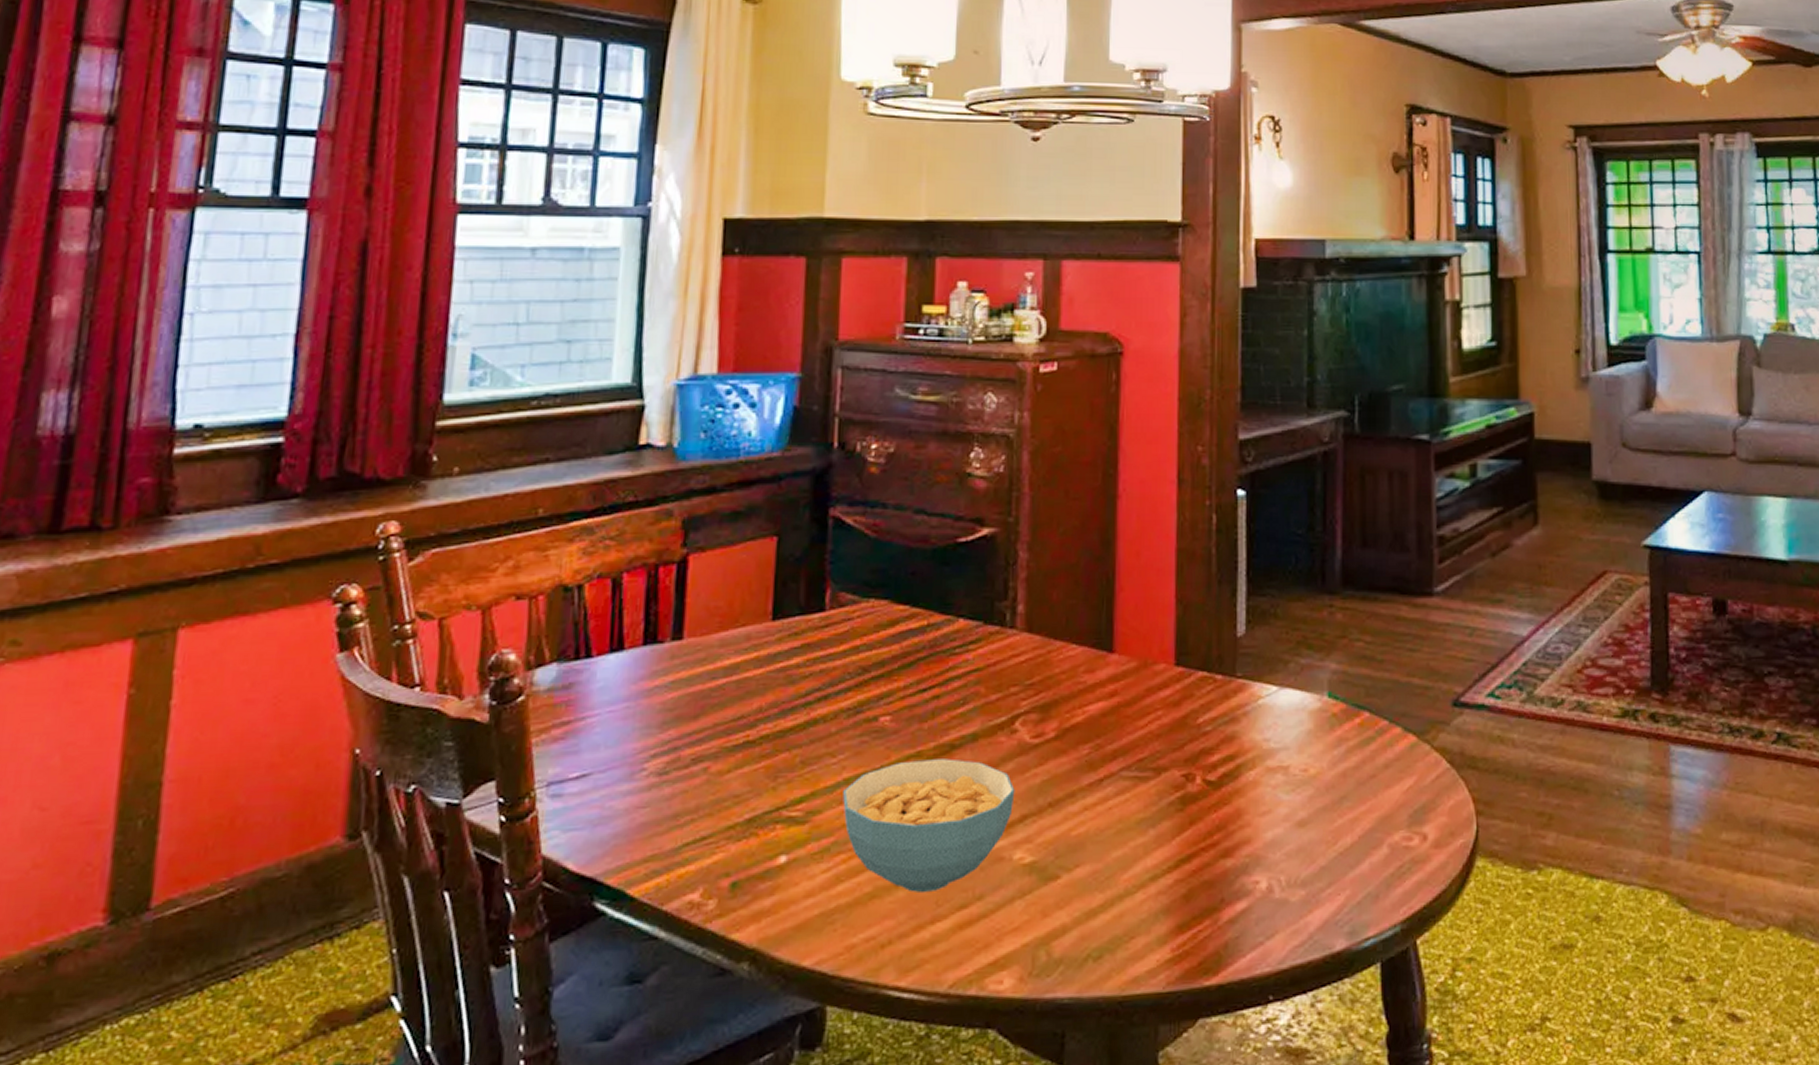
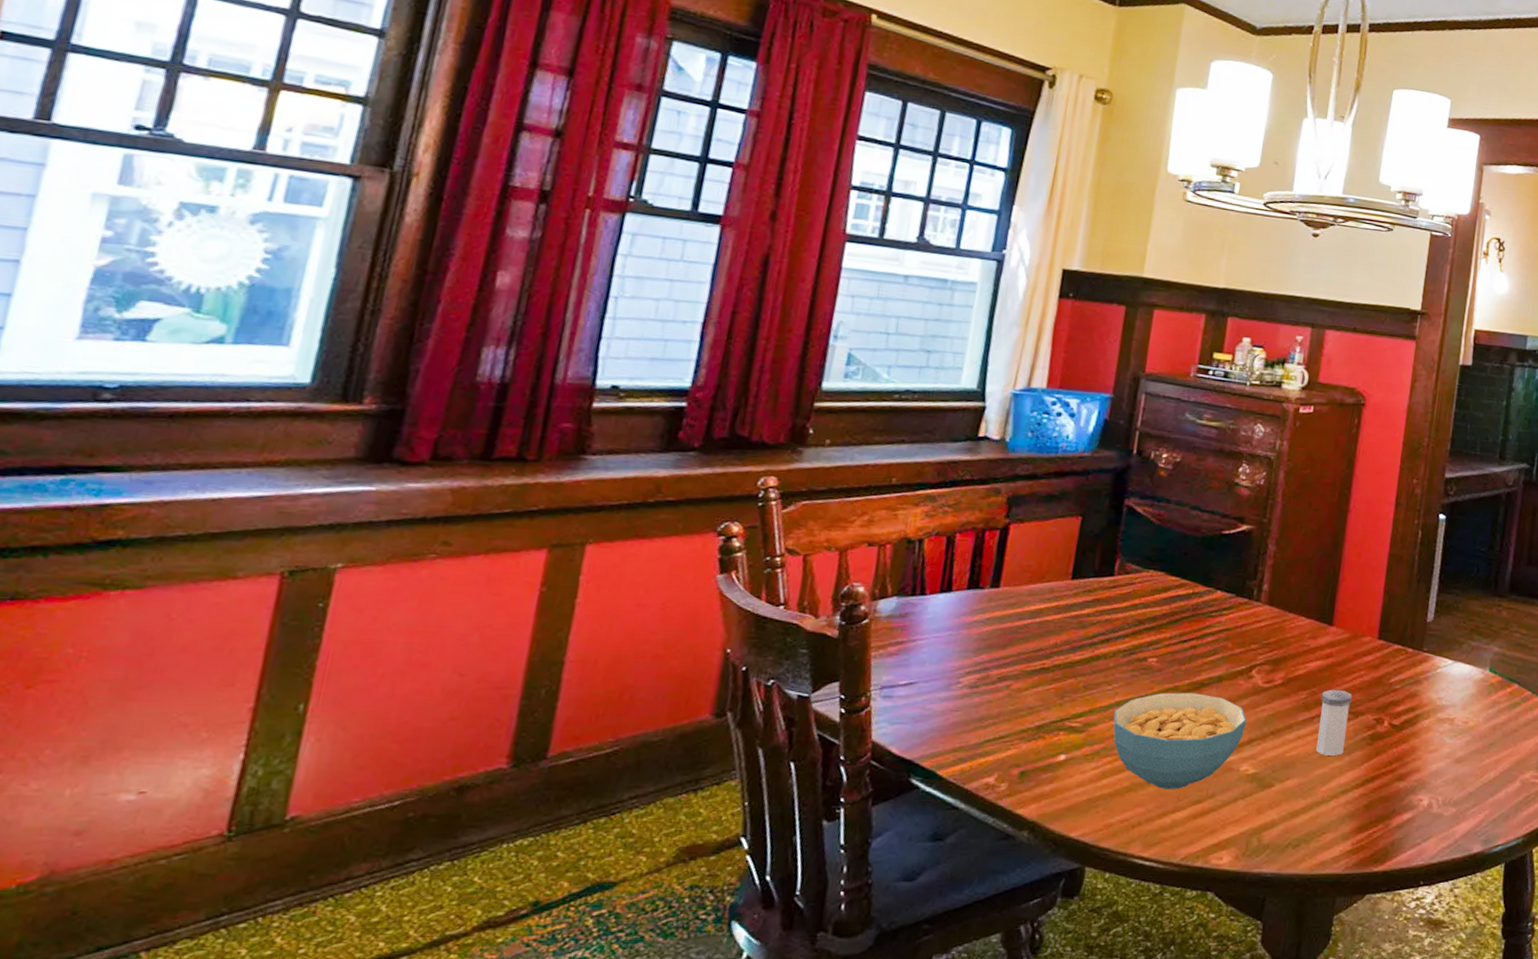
salt shaker: none [1109,738,1149,831] -> present [1316,689,1352,757]

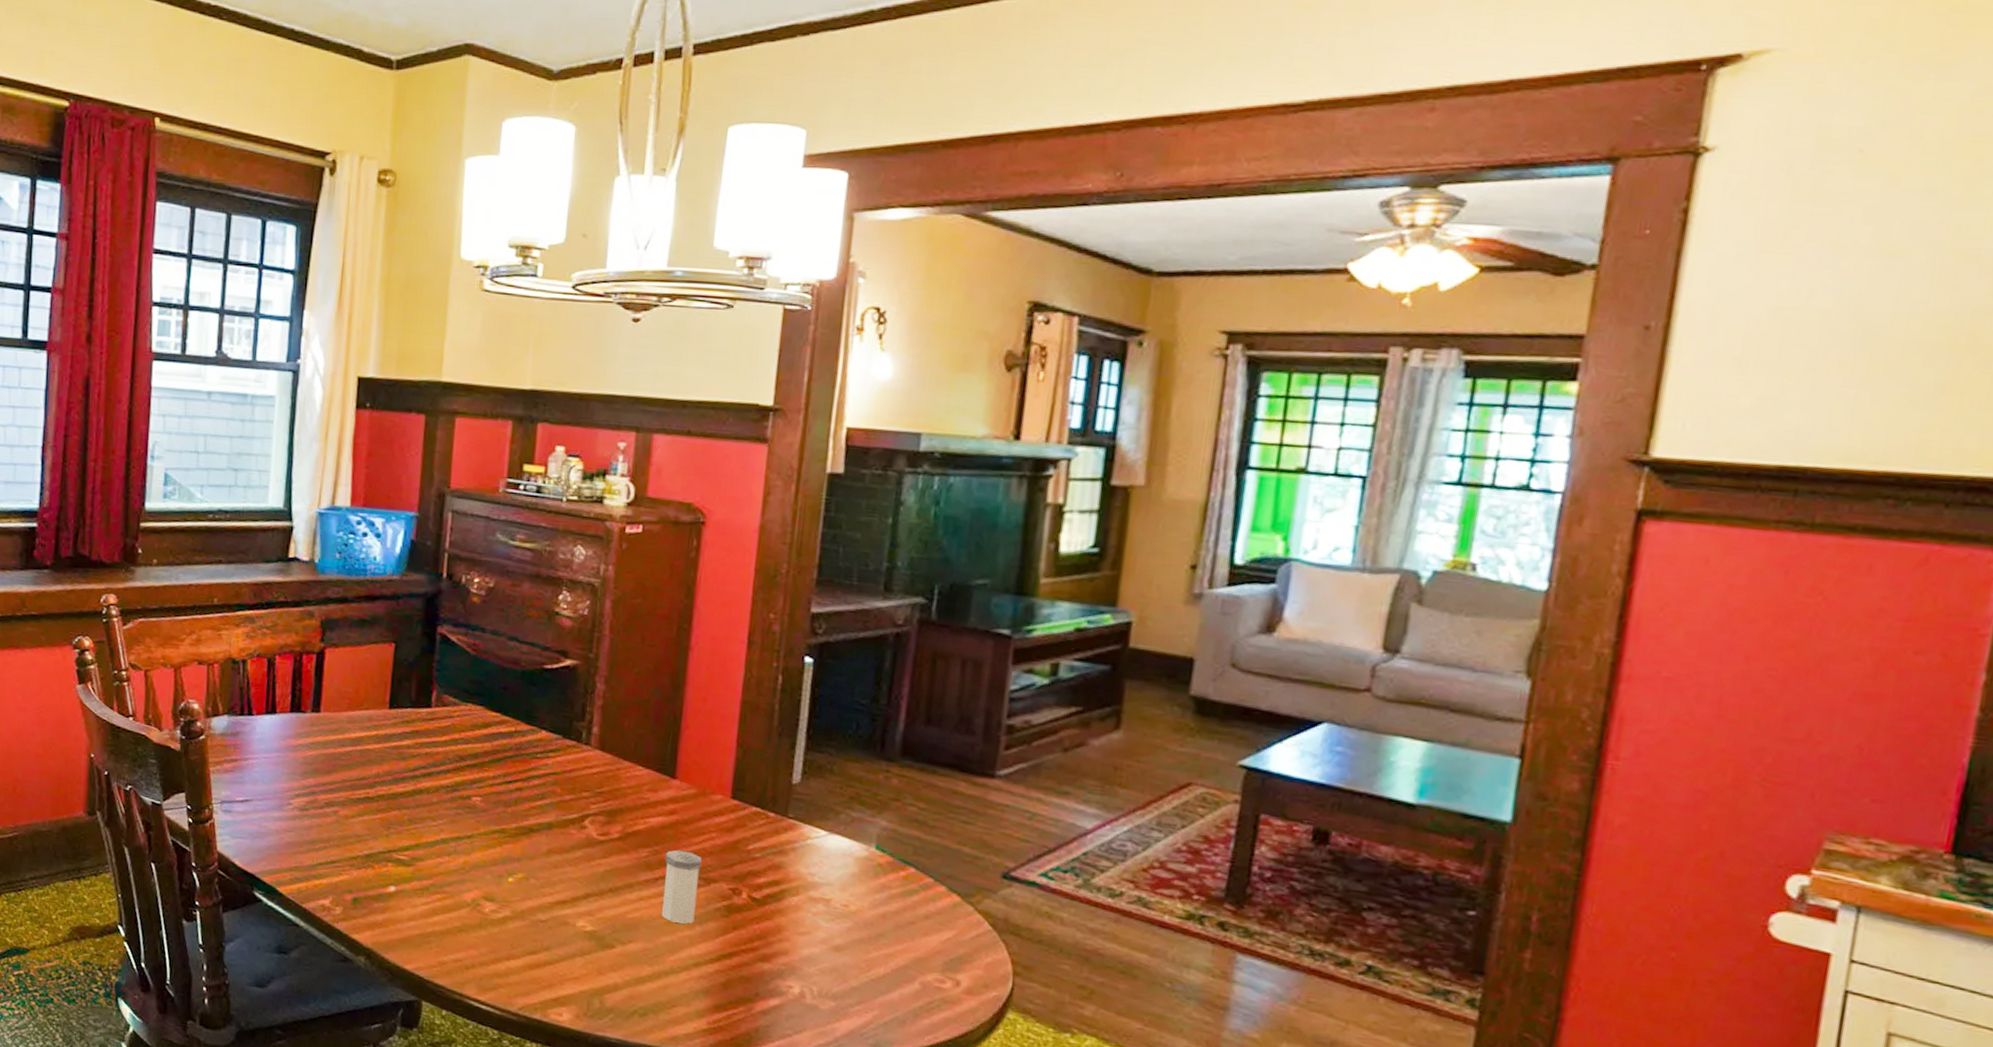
cereal bowl: present [1113,692,1247,790] -> none [440,834,582,937]

